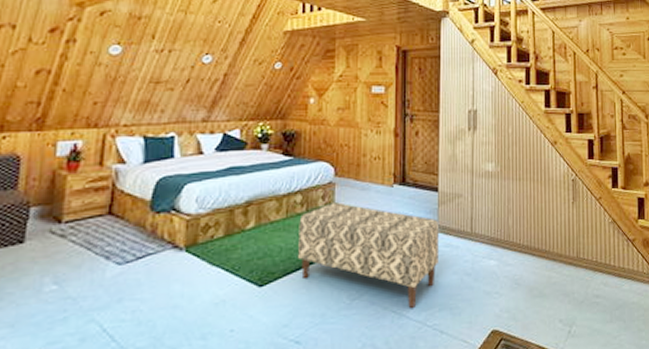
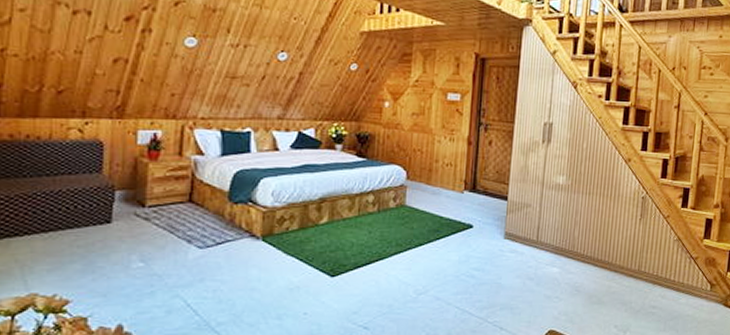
bench: present [298,202,440,308] -> none [369,204,507,305]

